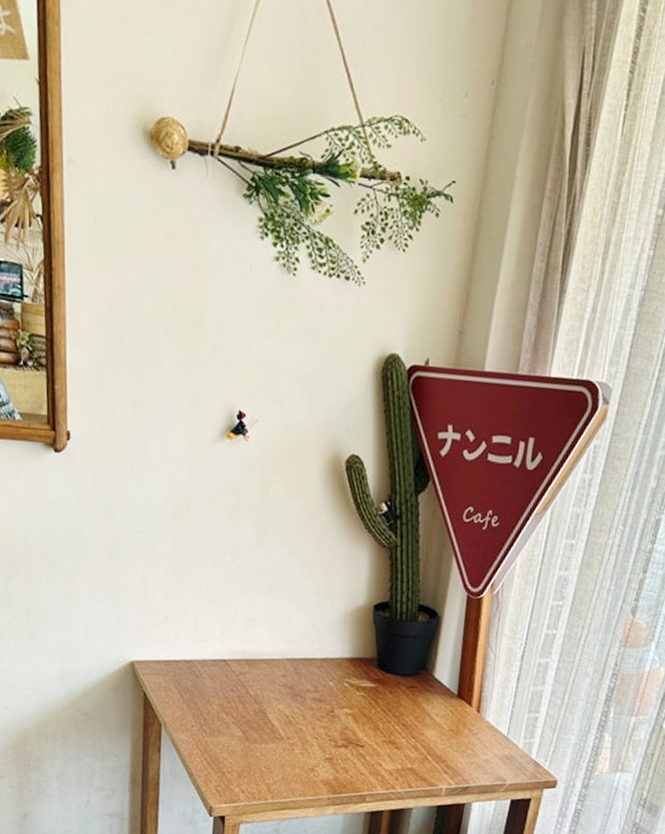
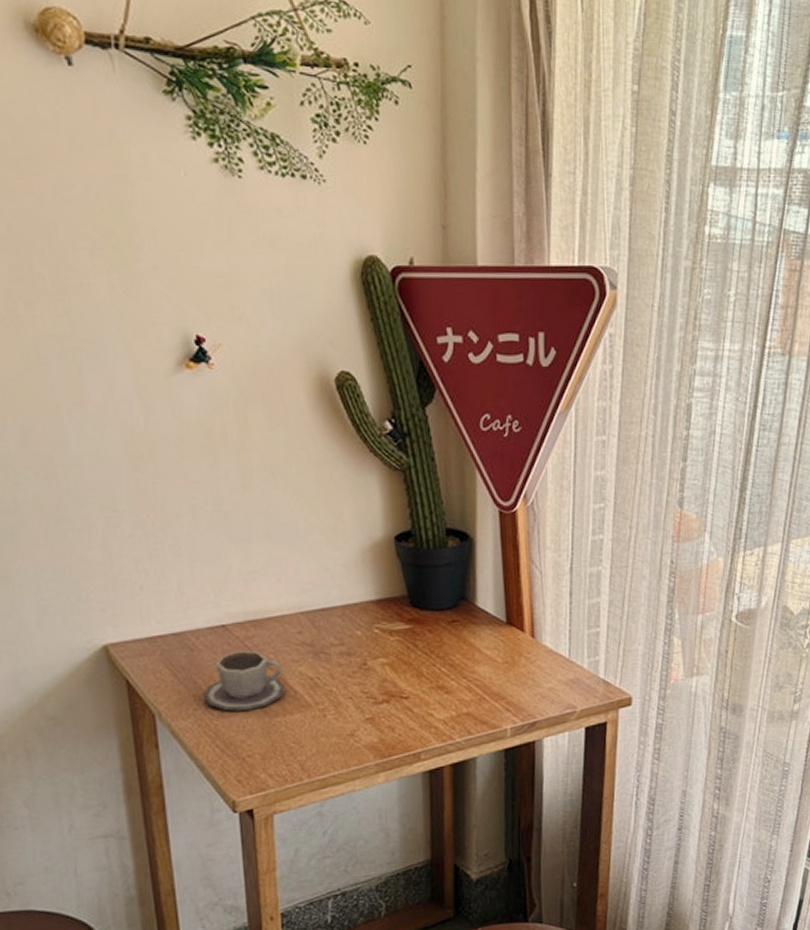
cup: none [200,683,265,734] -> present [203,650,285,711]

